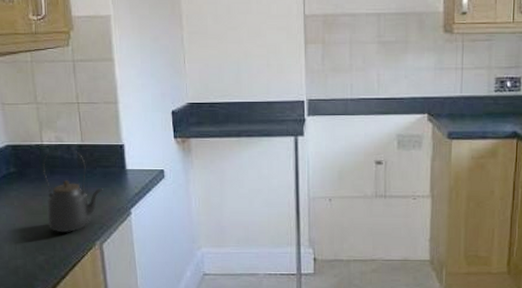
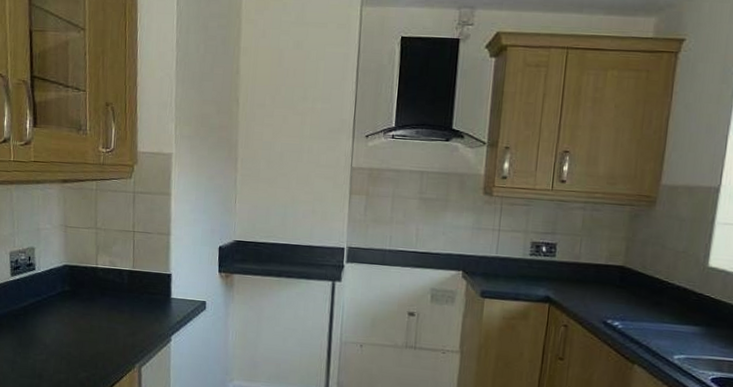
kettle: present [42,149,103,233] -> none [93,273,148,353]

